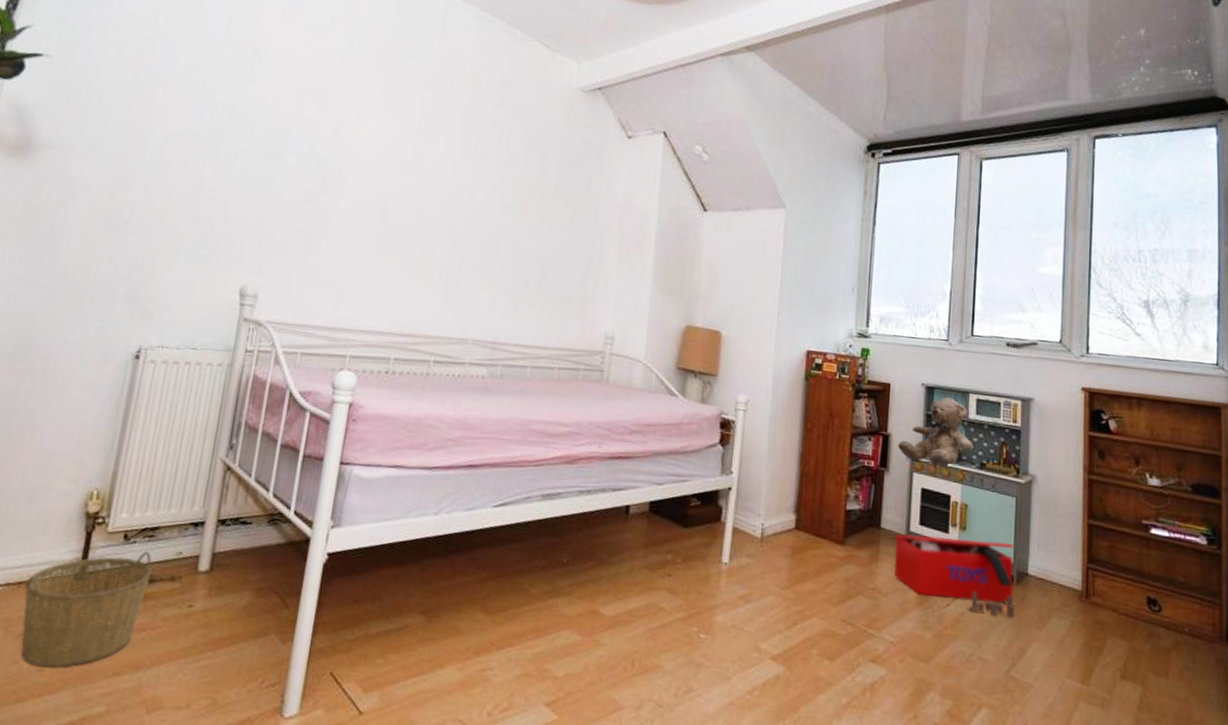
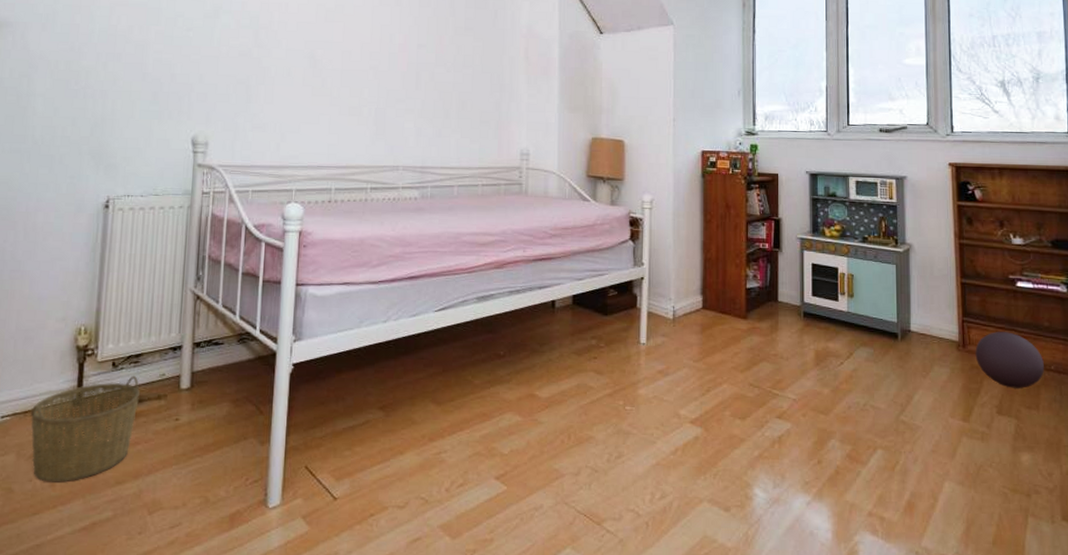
toy: present [894,533,1017,619] -> none [790,304,902,371]
teddy bear: present [897,396,973,467] -> none [788,181,855,244]
ball: none [1099,583,1178,651] -> present [975,332,1045,389]

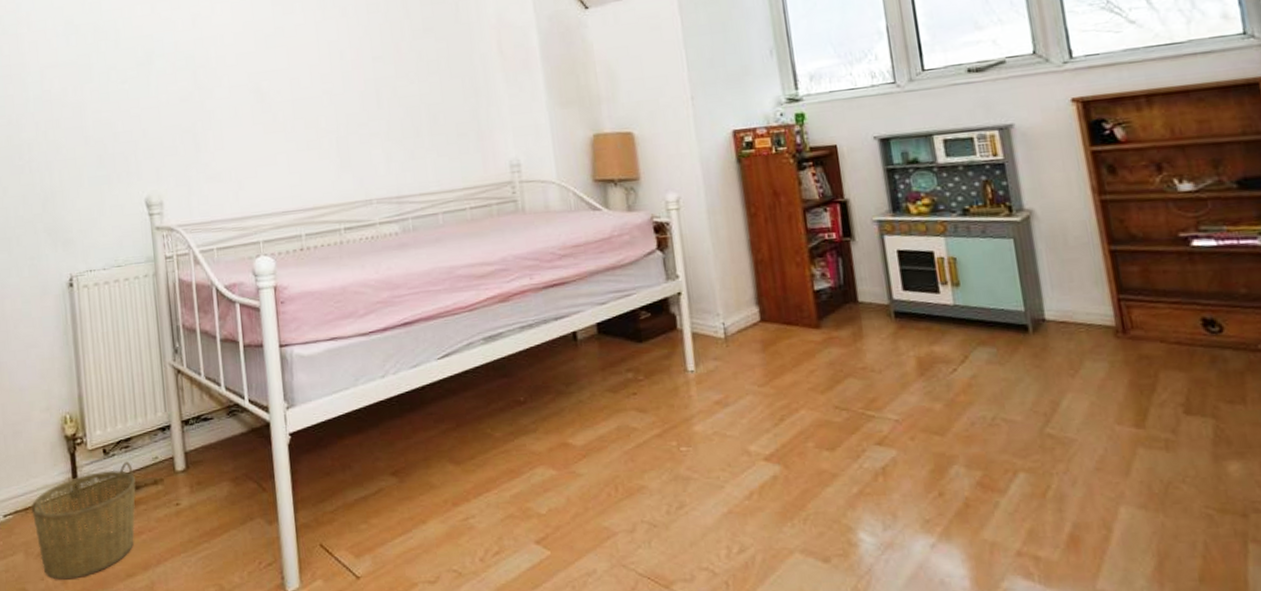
ball: present [975,332,1045,389] -> none [1141,306,1249,379]

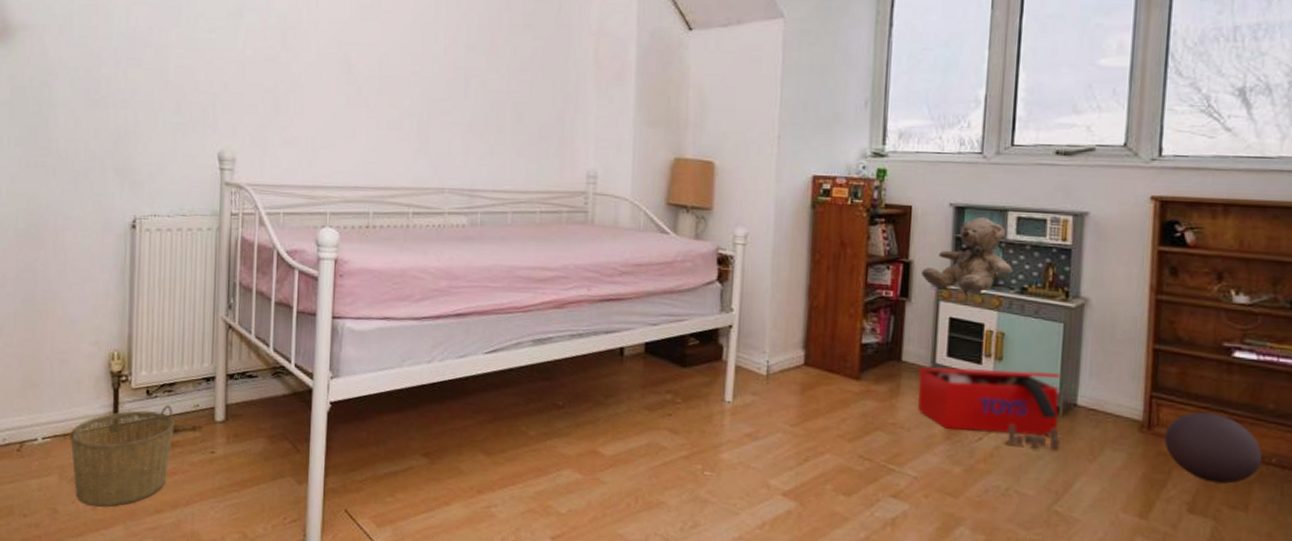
teddy bear: none [858,144,950,224] -> present [920,216,1013,294]
toy: none [876,290,1038,372] -> present [917,366,1062,452]
ball: none [1141,306,1249,379] -> present [1164,412,1263,484]

